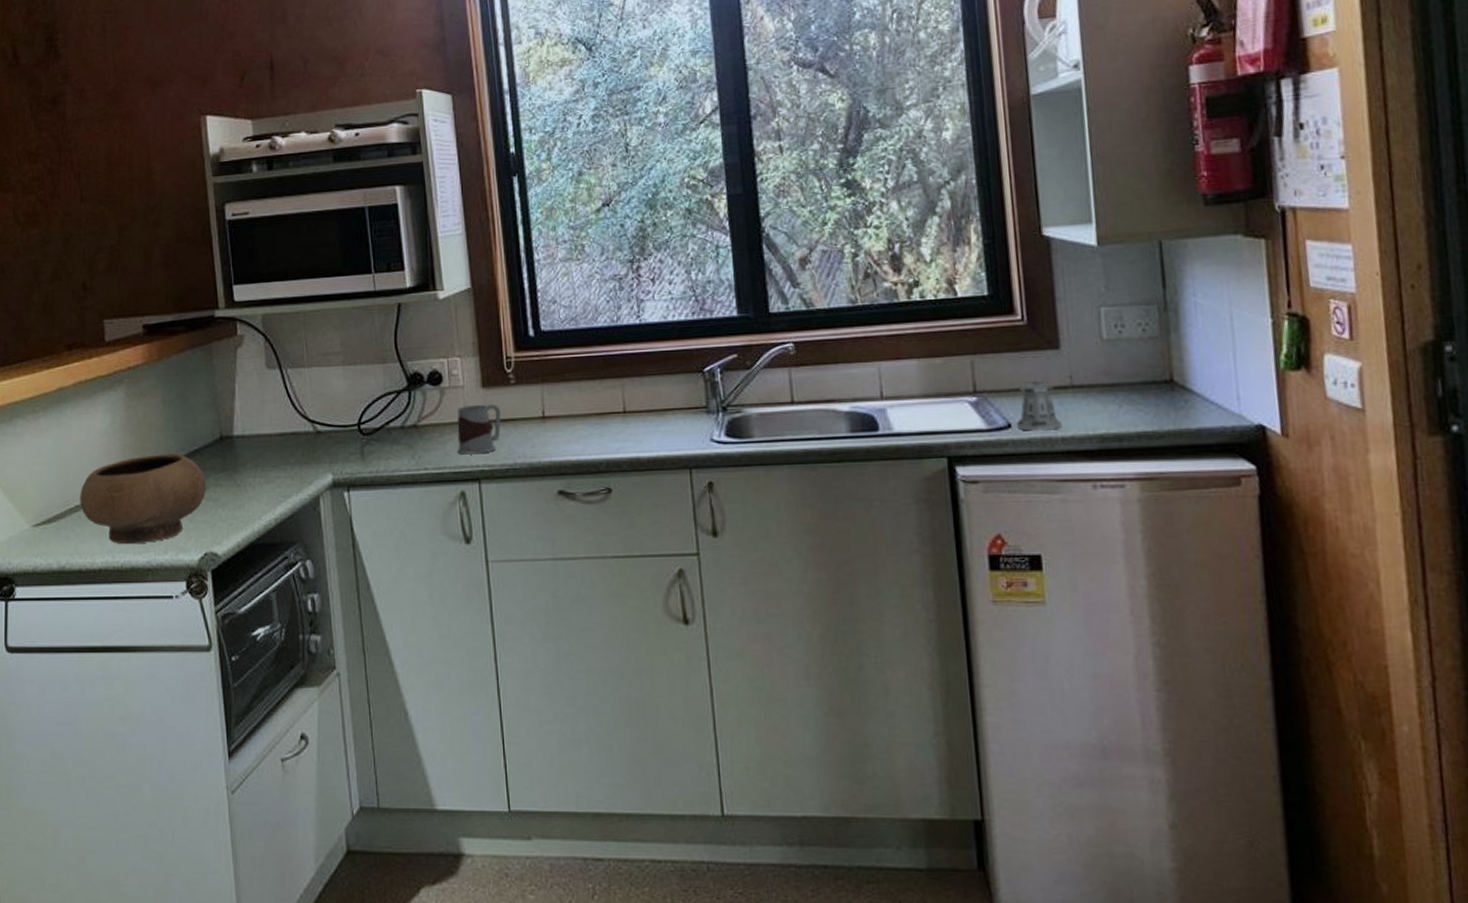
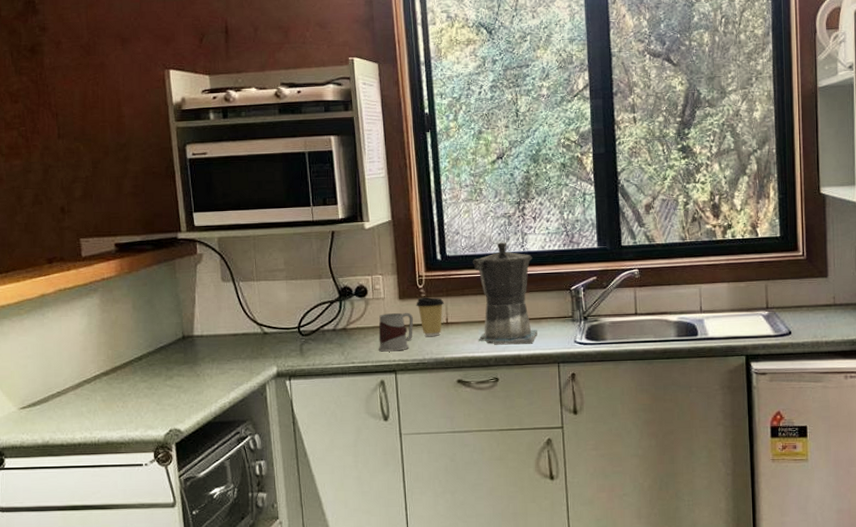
bowl: present [80,453,207,545] -> none [61,349,171,423]
coffee cup: none [503,384,539,435] -> present [416,297,444,336]
coffee maker: none [574,311,661,445] -> present [472,241,537,345]
pepper shaker: present [1016,380,1062,431] -> none [794,299,826,337]

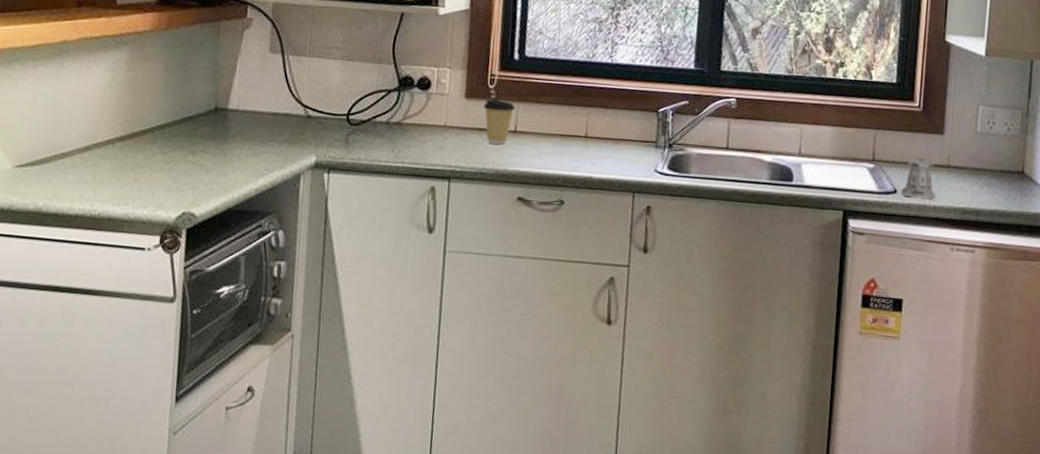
mug: present [378,312,414,352] -> none [433,112,479,156]
coffee maker: present [472,241,537,345] -> none [547,48,621,167]
pepper shaker: none [794,299,826,337] -> present [900,157,936,200]

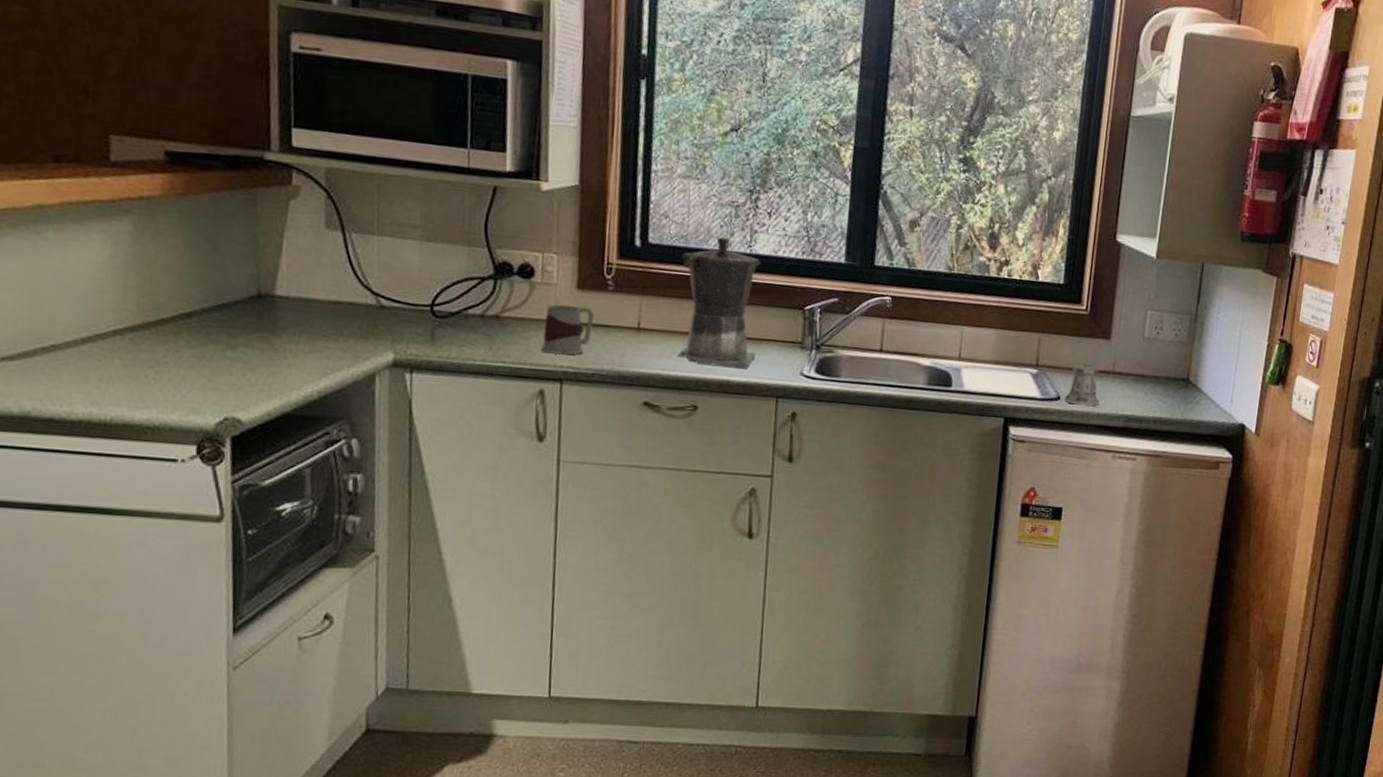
mug: none [433,112,479,156] -> present [540,304,595,355]
coffee cup: present [483,99,515,145] -> none [599,290,638,343]
coffee maker: none [547,48,621,167] -> present [676,236,761,369]

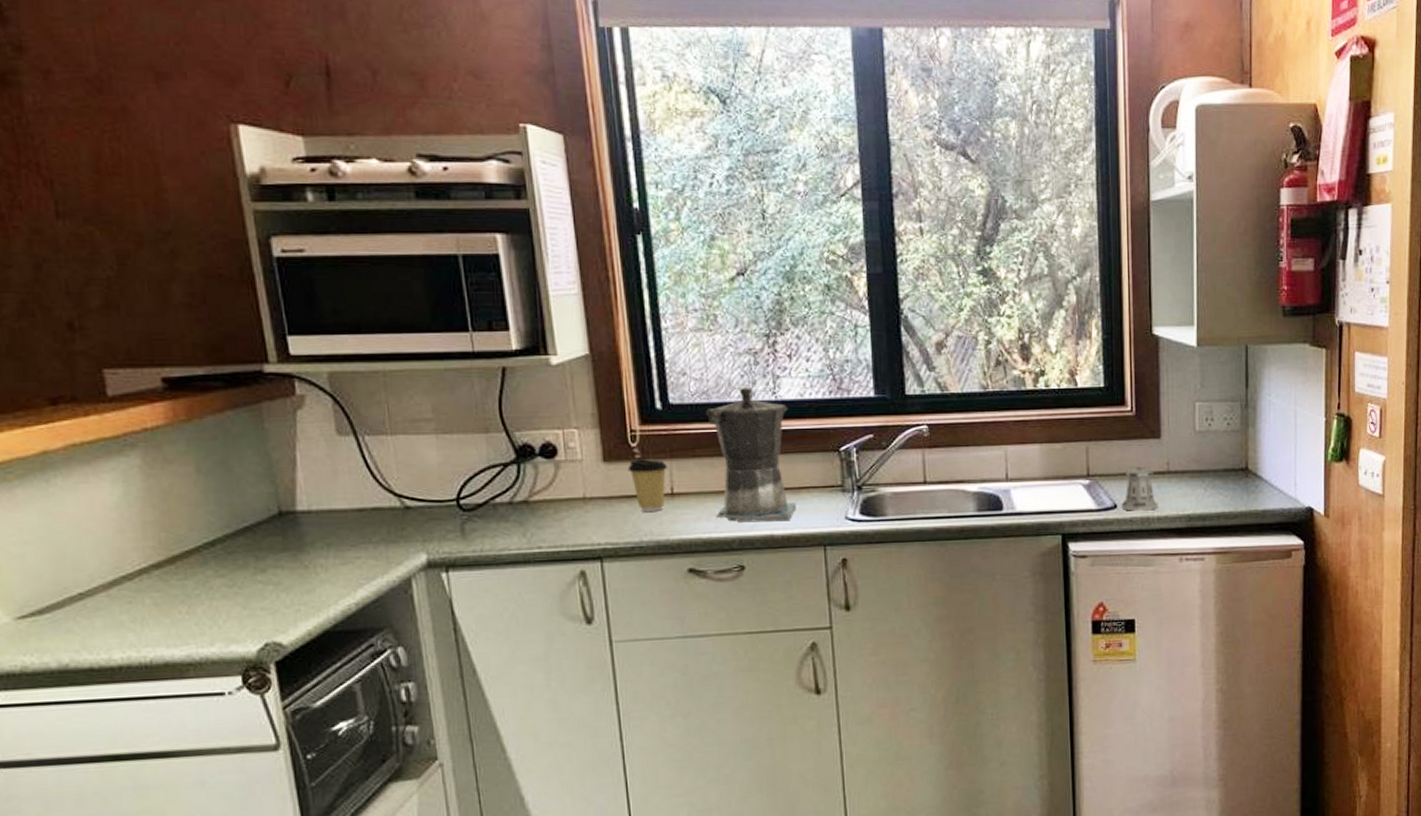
mug: present [540,304,595,355] -> none [574,479,626,532]
coffee cup: none [599,290,638,343] -> present [627,459,667,512]

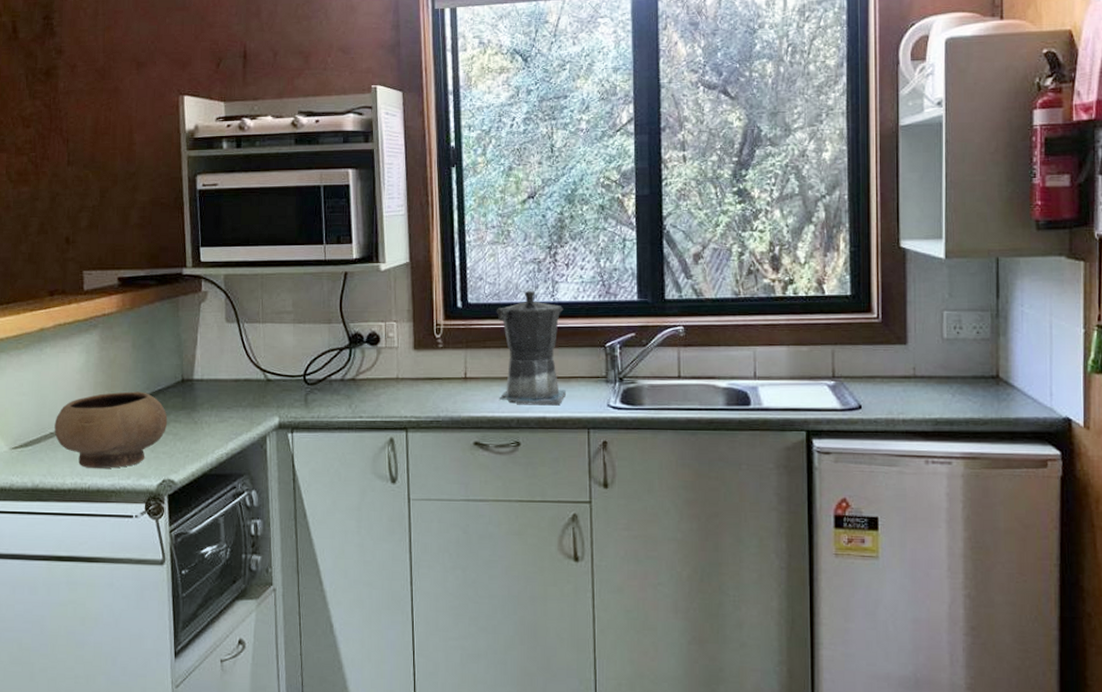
bowl: none [83,531,264,637] -> present [54,391,168,469]
coffee cup: present [627,459,667,512] -> none [432,348,463,392]
pepper shaker: present [1121,465,1158,511] -> none [866,369,904,413]

